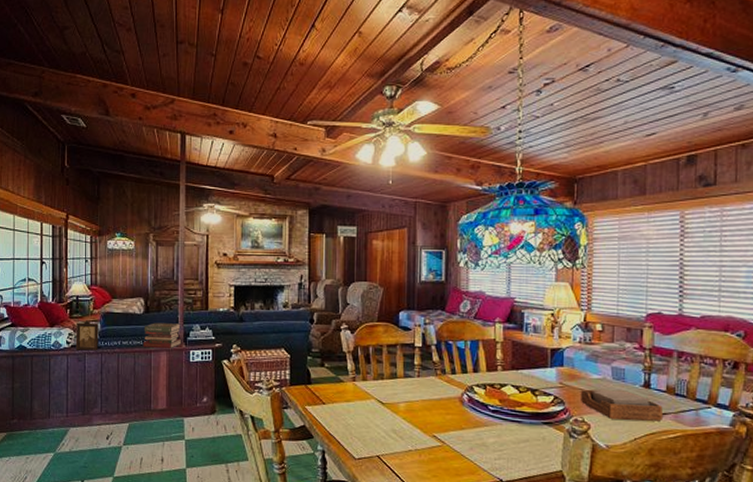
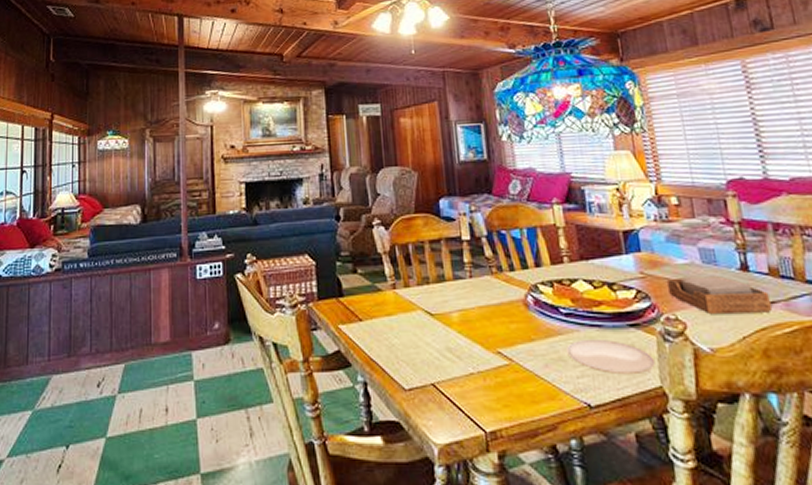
photo frame: present [75,320,101,351] -> none [60,237,90,275]
books: present [143,323,181,349] -> none [141,233,185,266]
plate: none [490,430,560,461] -> present [566,338,656,375]

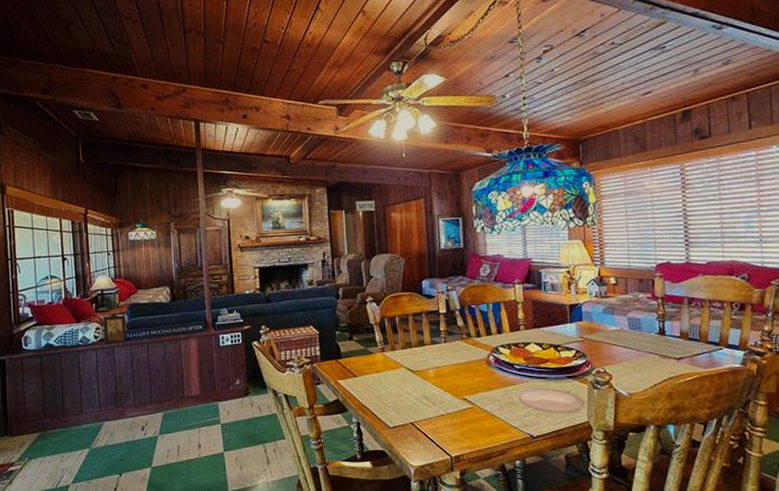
photo frame: none [60,237,90,275] -> present [103,313,130,344]
napkin holder: present [666,276,773,314] -> none [600,339,680,368]

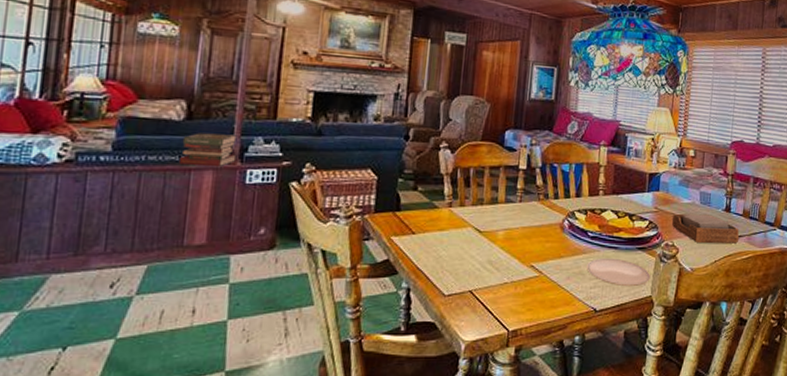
photo frame: present [103,313,130,344] -> none [72,126,114,168]
books: none [171,309,210,336] -> present [180,133,236,168]
napkin holder: none [600,339,680,368] -> present [671,213,740,244]

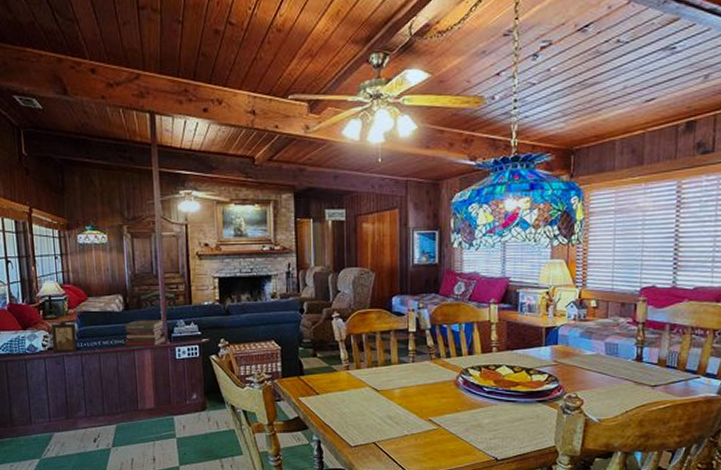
photo frame: none [72,126,114,168] -> present [51,321,80,353]
plate: present [587,257,651,287] -> none [485,411,554,438]
napkin holder: present [671,213,740,244] -> none [573,365,655,393]

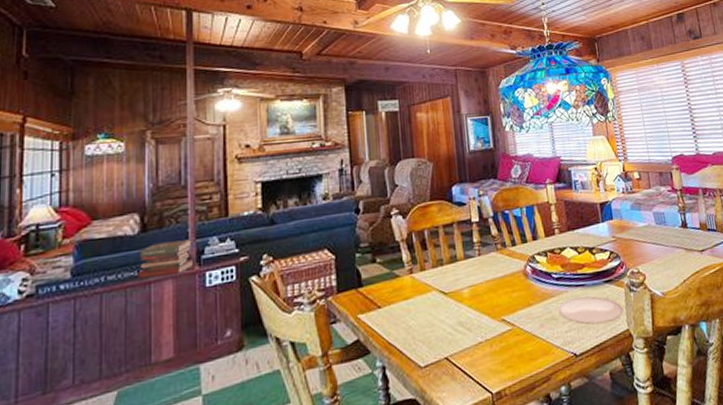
photo frame: present [51,321,80,353] -> none [33,255,74,301]
plate: none [485,411,554,438] -> present [557,296,624,325]

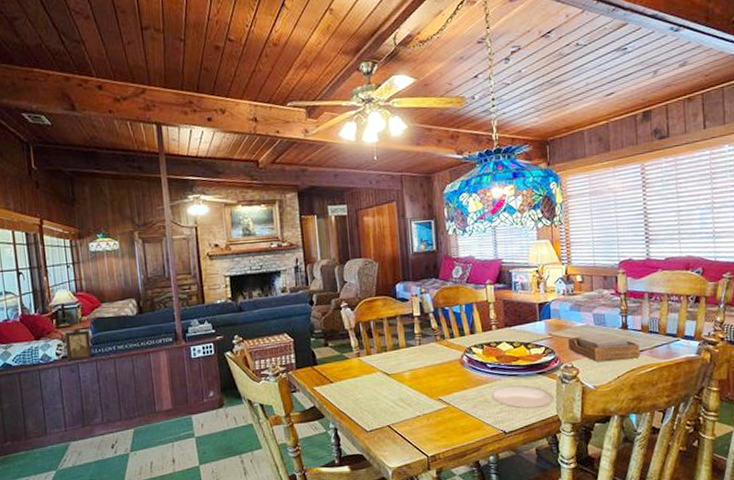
photo frame: none [33,255,74,301] -> present [65,328,95,361]
books: present [139,239,193,279] -> none [139,321,180,349]
napkin holder: none [631,233,703,265] -> present [567,334,641,362]

